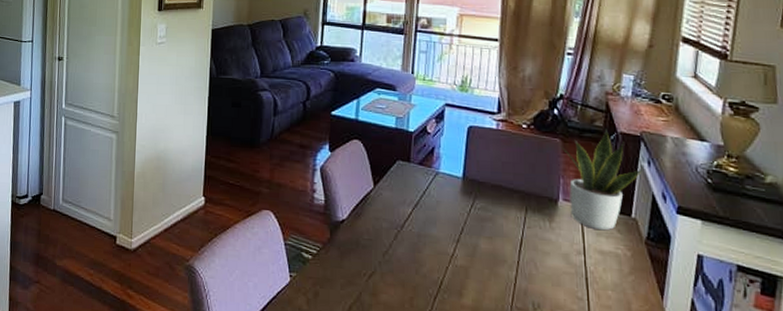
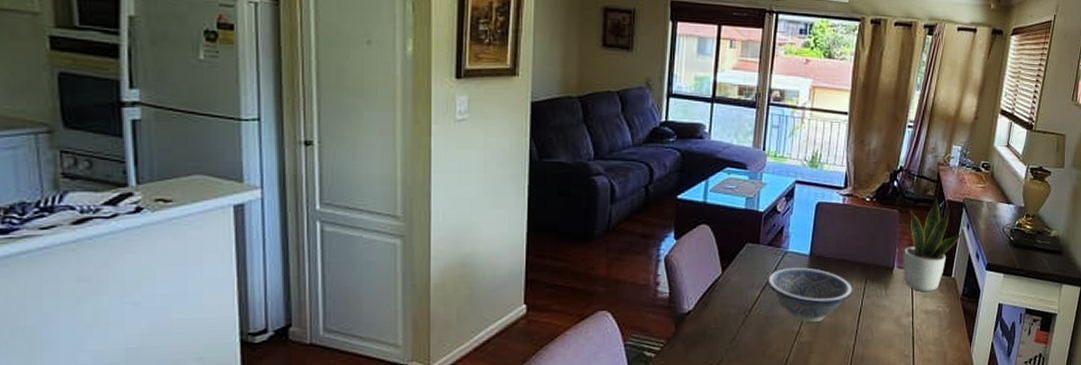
decorative bowl: none [418,188,512,248] -> present [767,267,853,323]

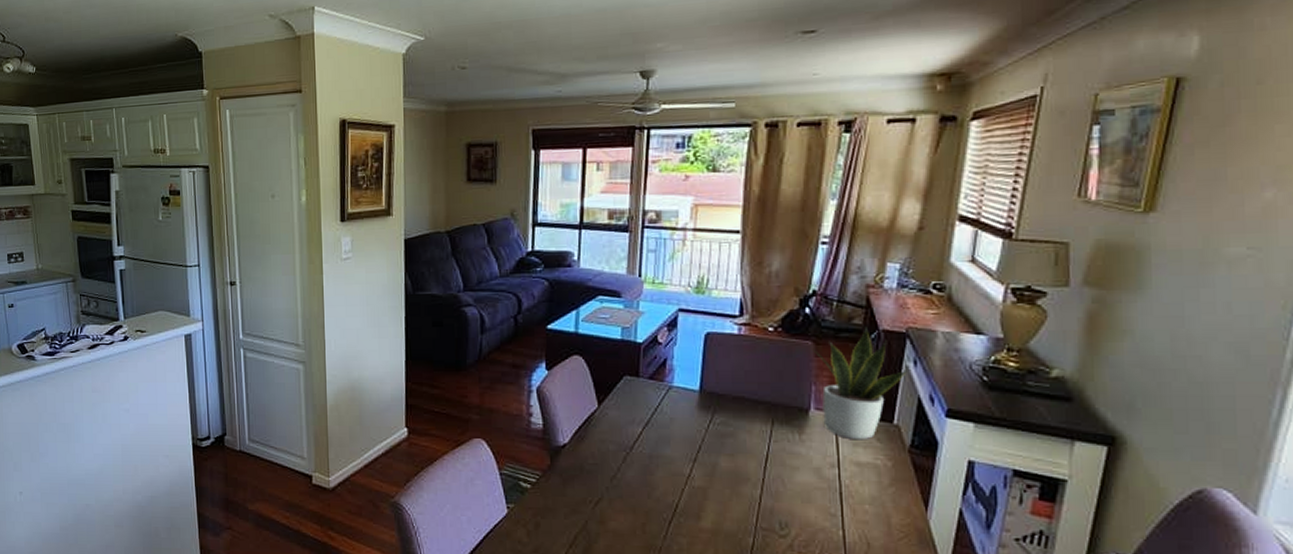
decorative bowl: present [767,267,853,323] -> none [649,404,756,467]

